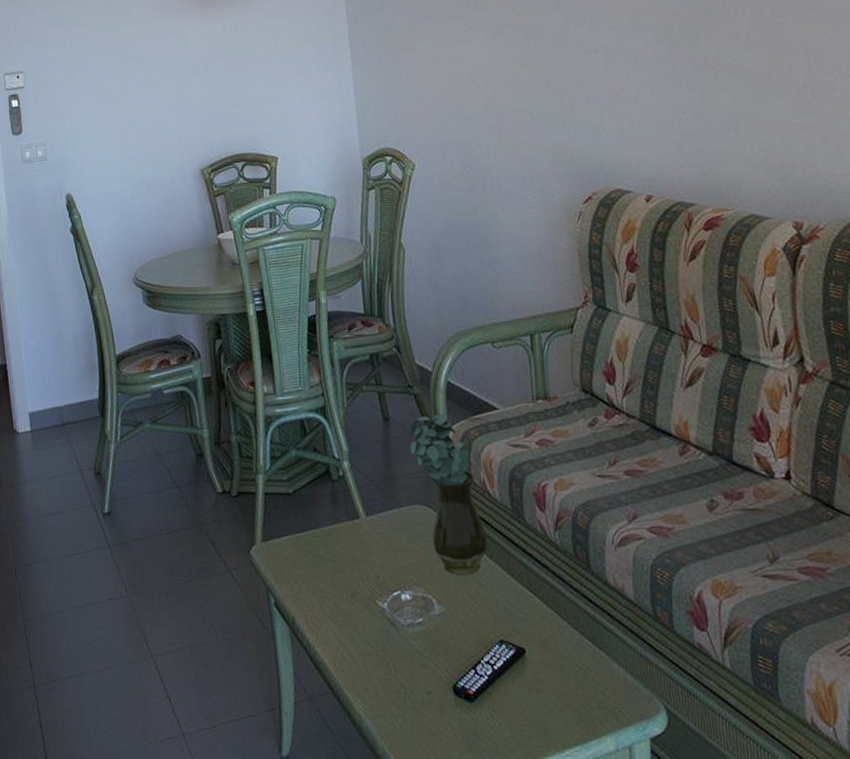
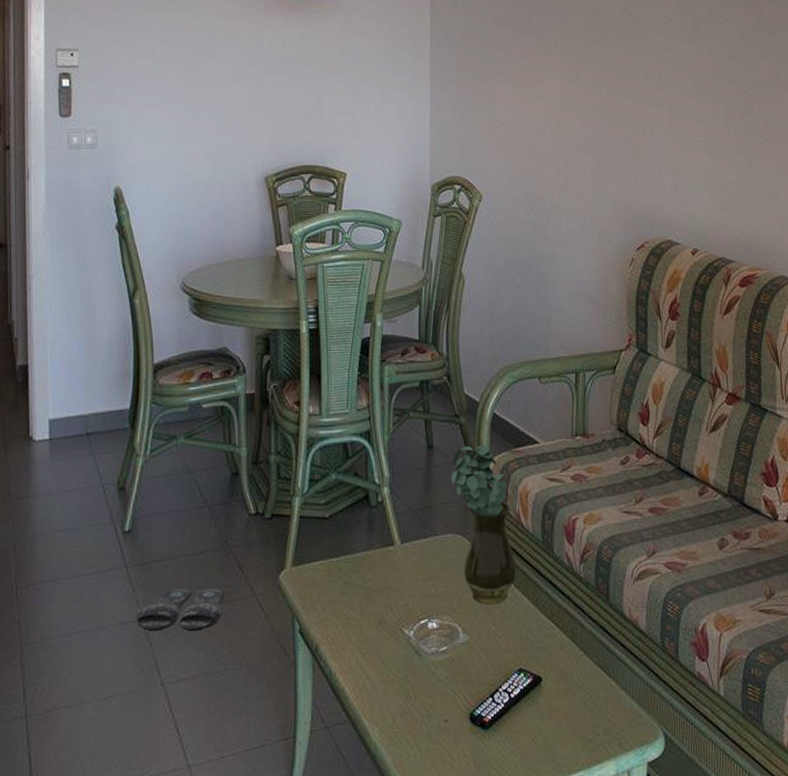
slippers: none [122,564,204,606] -> present [137,588,226,631]

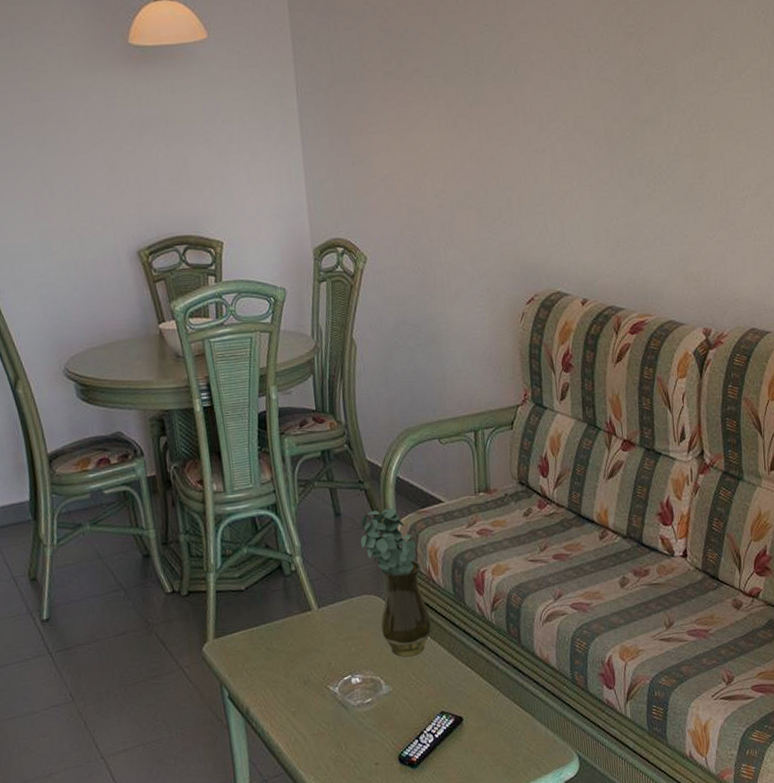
slippers: present [137,588,226,631] -> none [67,665,155,711]

